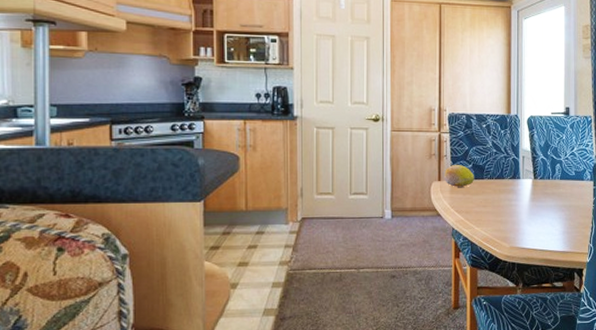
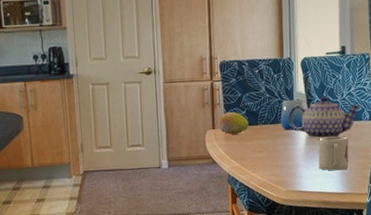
cup: none [506,157,528,186] -> present [280,100,303,131]
teapot: none [514,154,583,197] -> present [288,96,361,139]
cup: none [541,195,571,229] -> present [318,136,349,171]

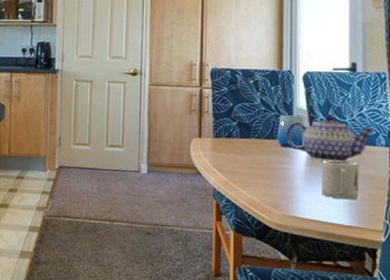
fruit: present [217,112,249,134] -> none [204,122,240,146]

